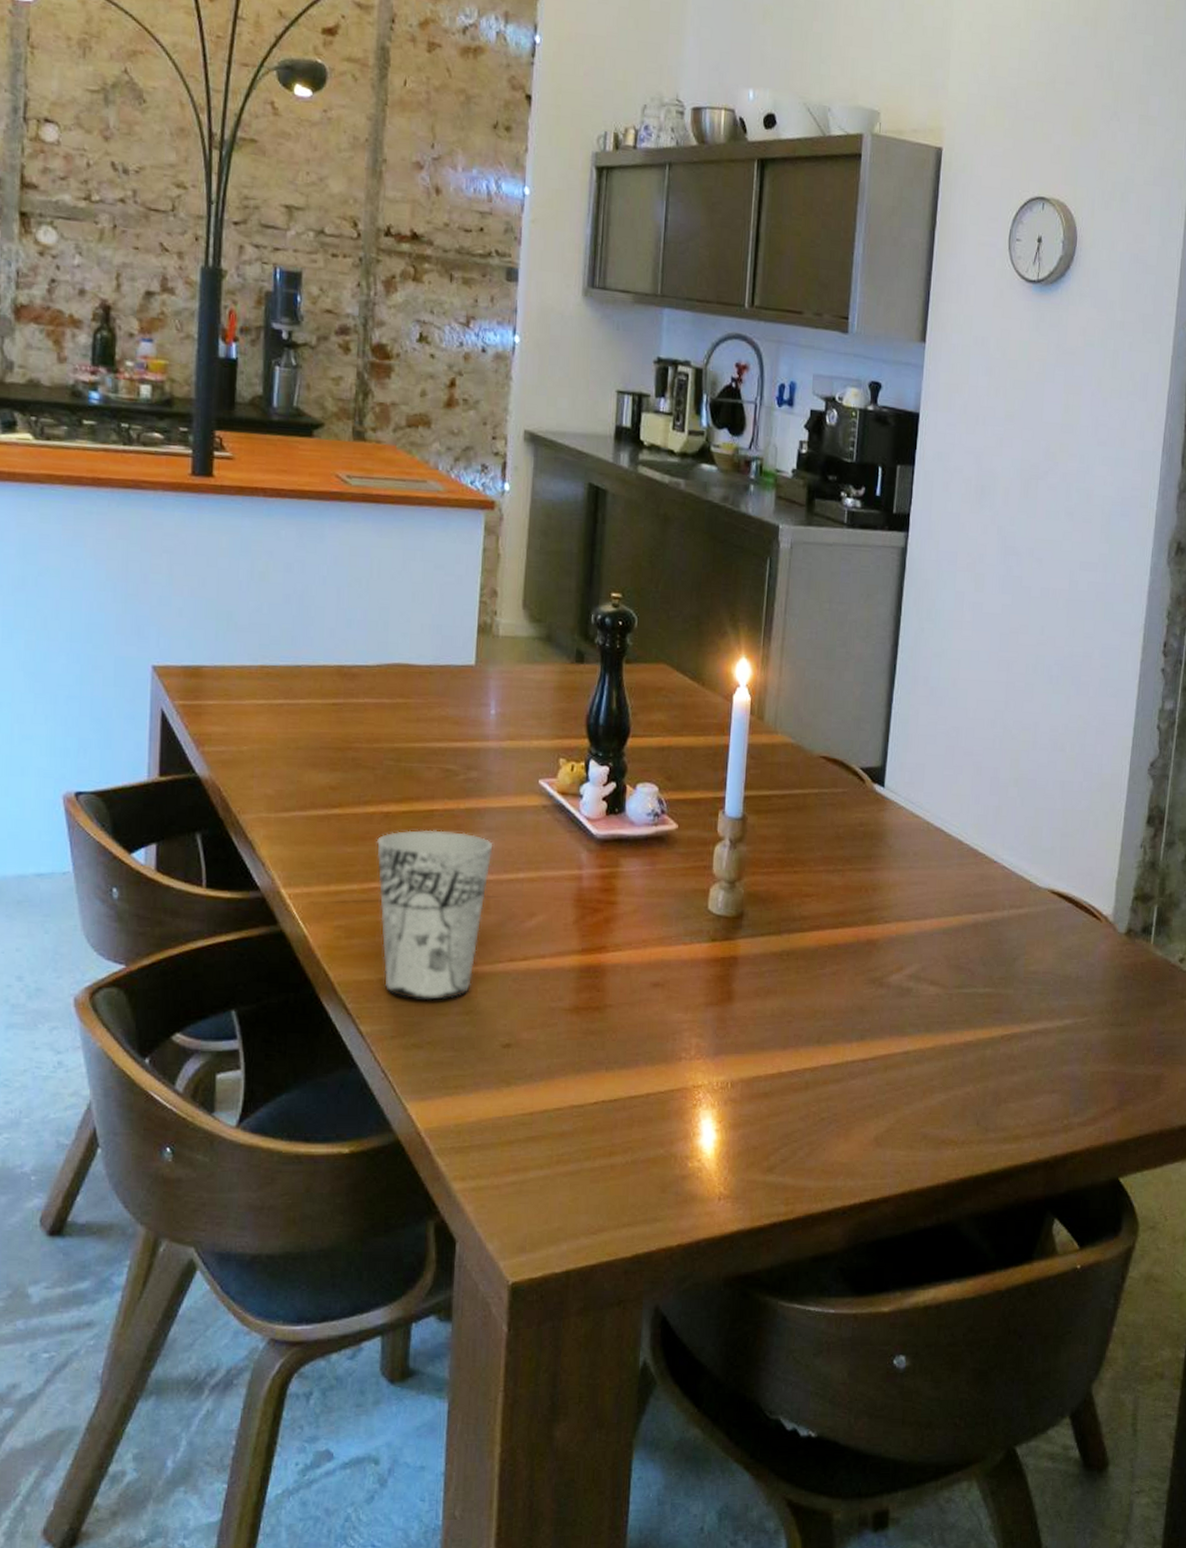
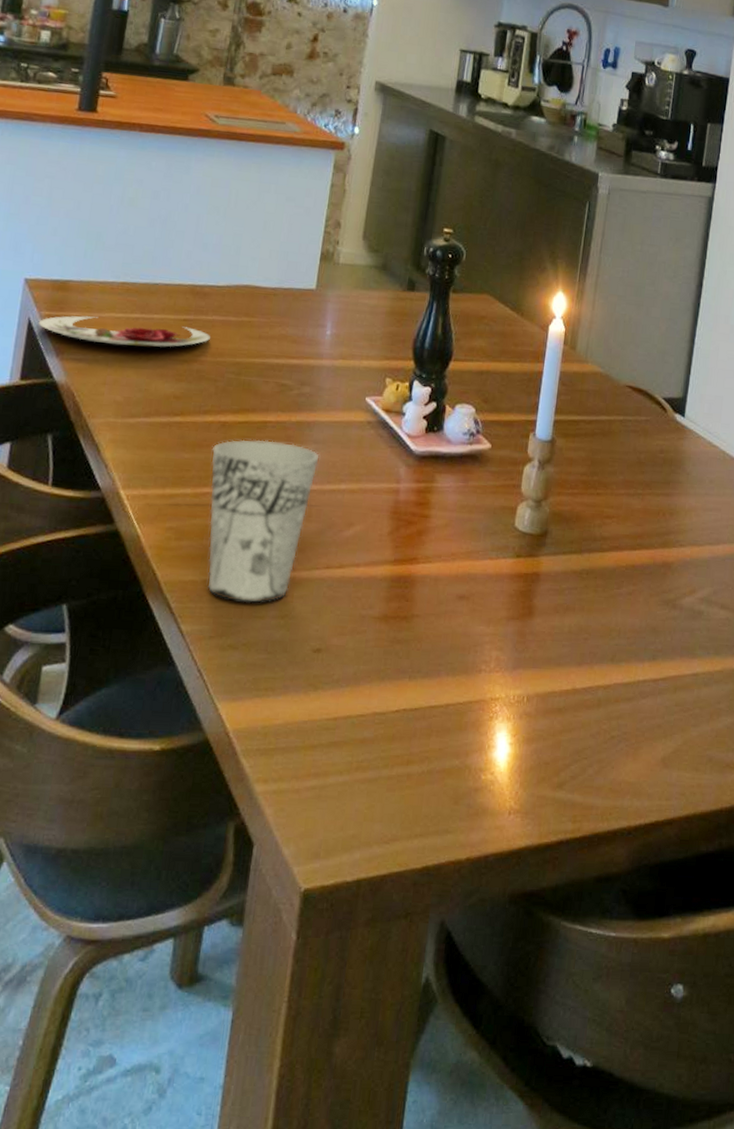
plate: none [172,704,364,735] -> present [38,315,210,348]

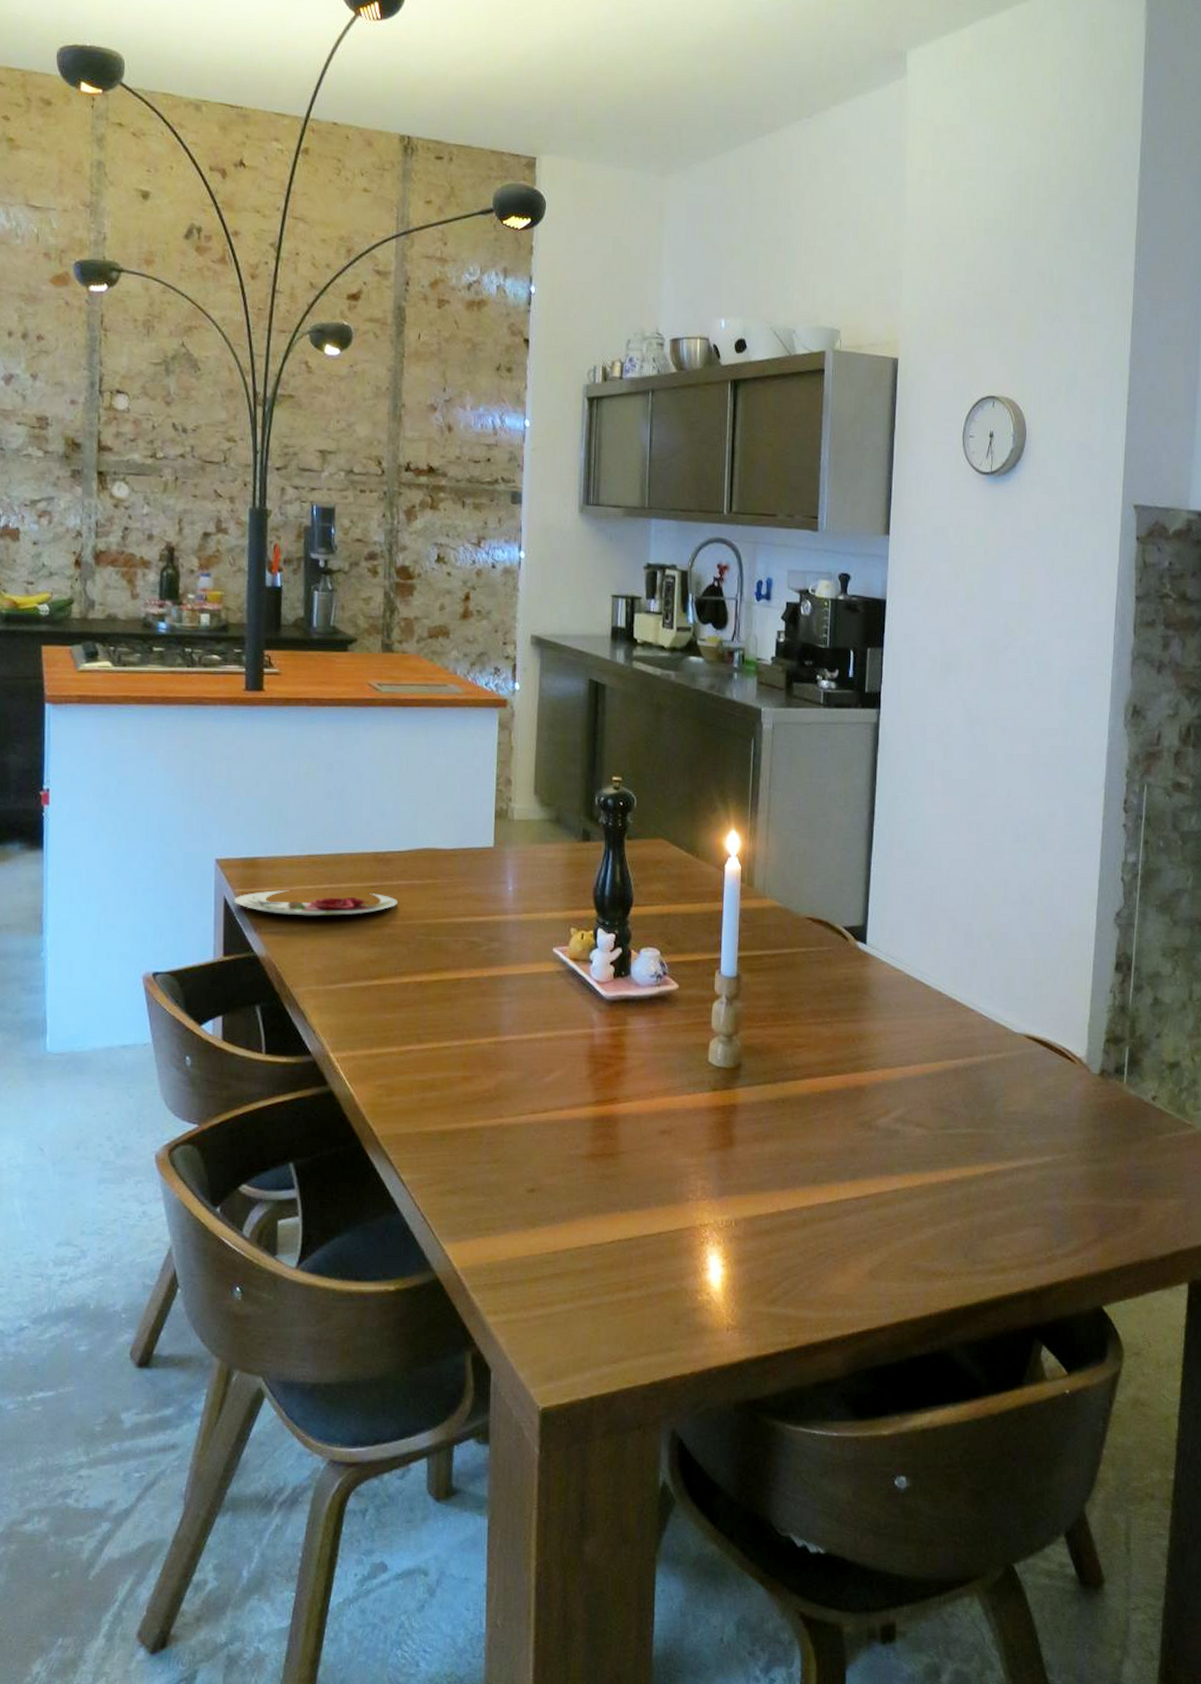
cup: present [207,439,320,603] -> none [411,996,514,1150]

